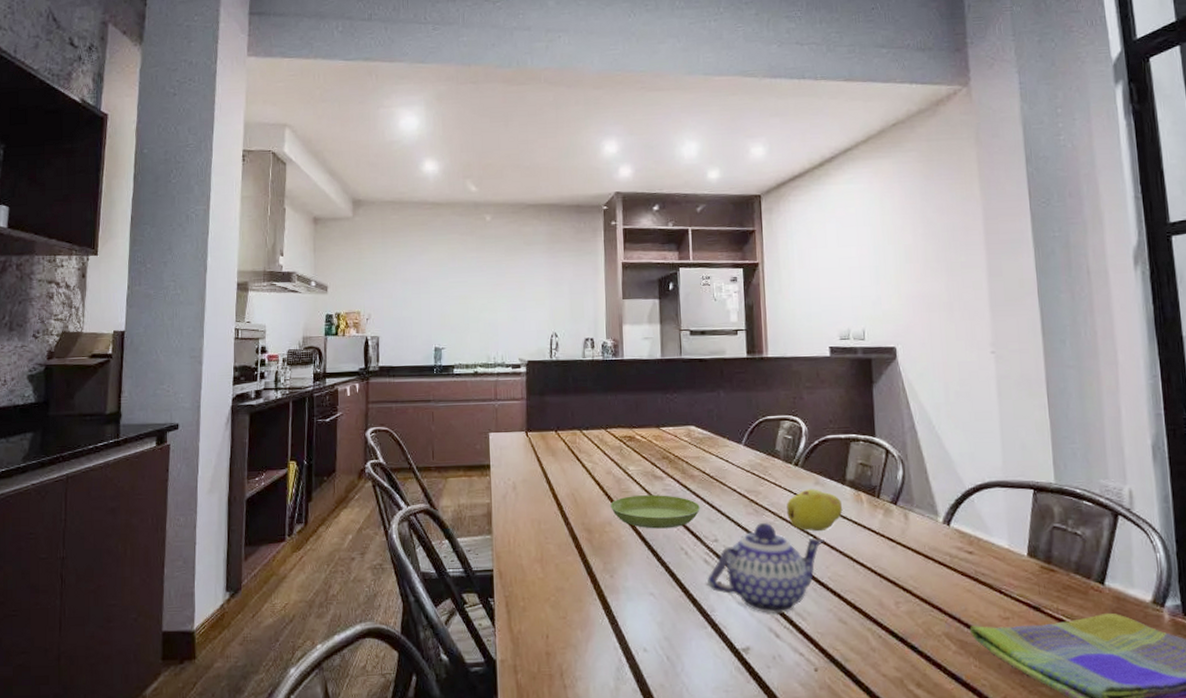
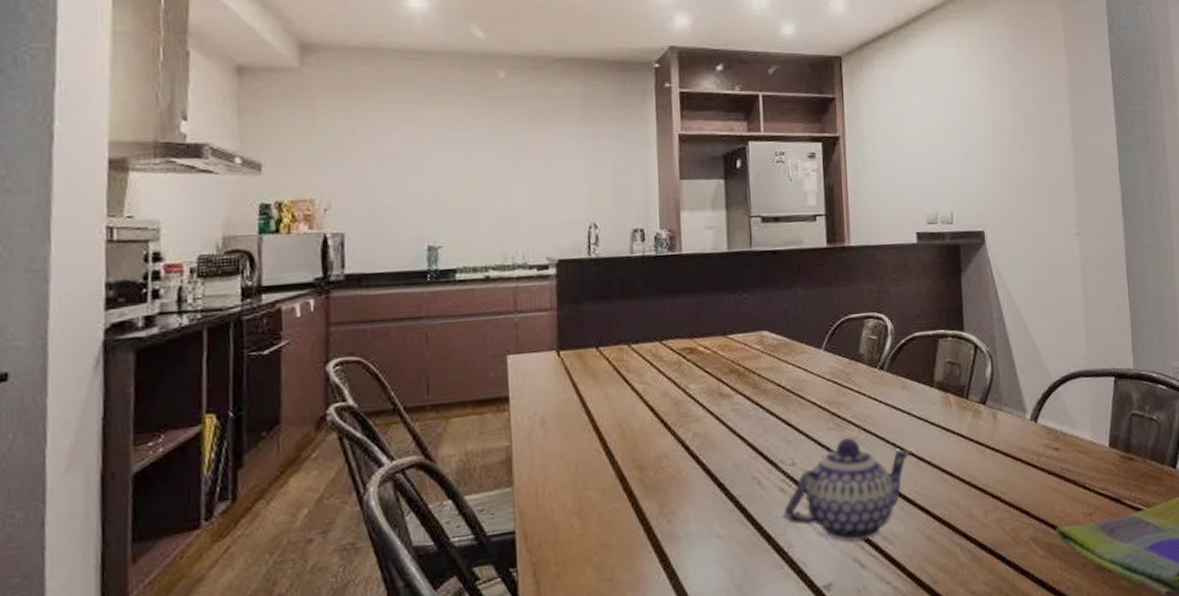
saucer: present [610,494,701,529] -> none [667,415,776,459]
fruit: present [787,489,843,532] -> none [871,394,931,443]

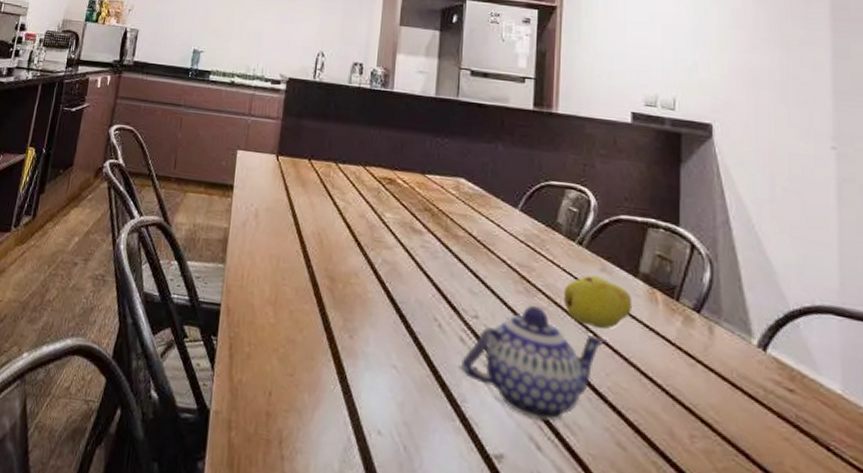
fruit: none [871,394,931,443] -> present [564,275,633,329]

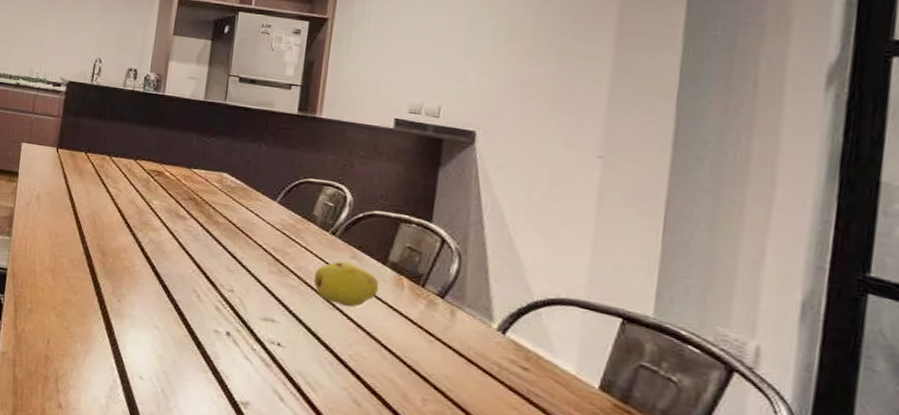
teapot: present [460,306,607,422] -> none [214,284,352,379]

